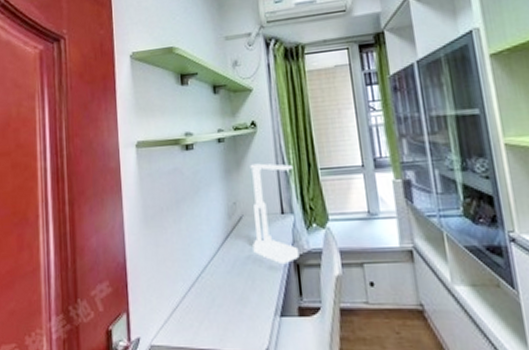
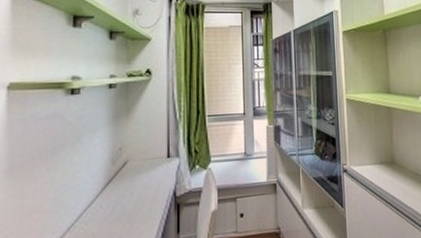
desk lamp: present [250,163,300,263] -> none [135,109,183,205]

